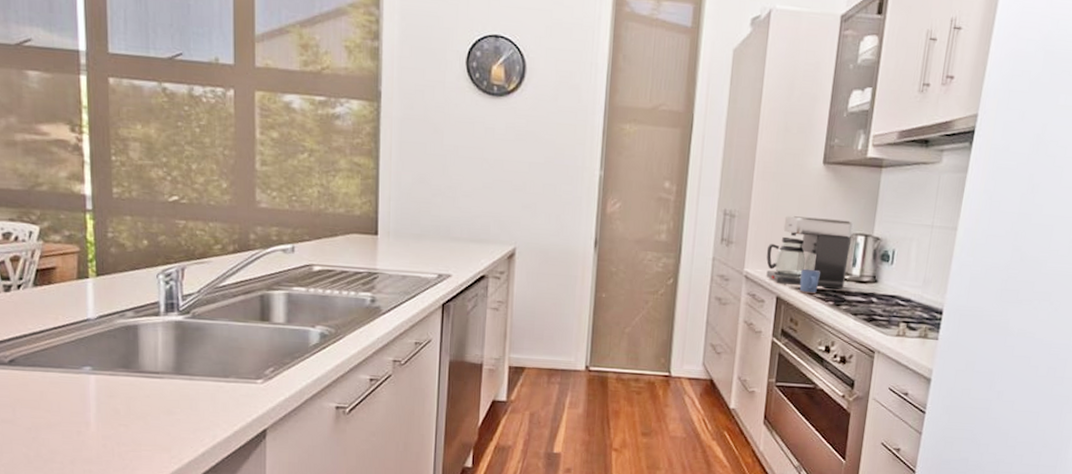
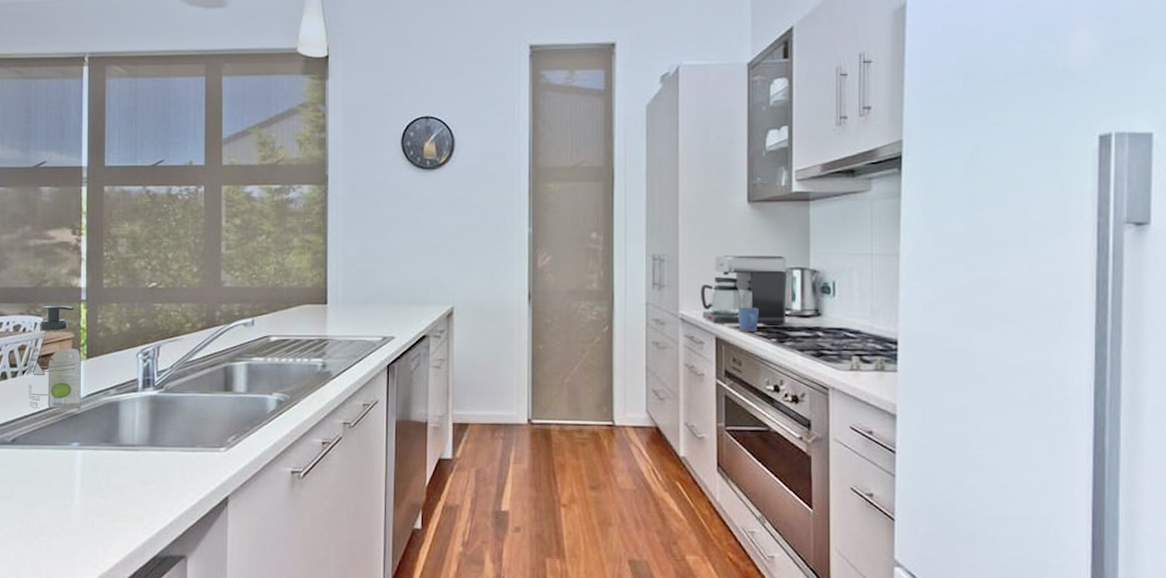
soap dispenser: none [23,212,92,332] -> present [27,305,81,410]

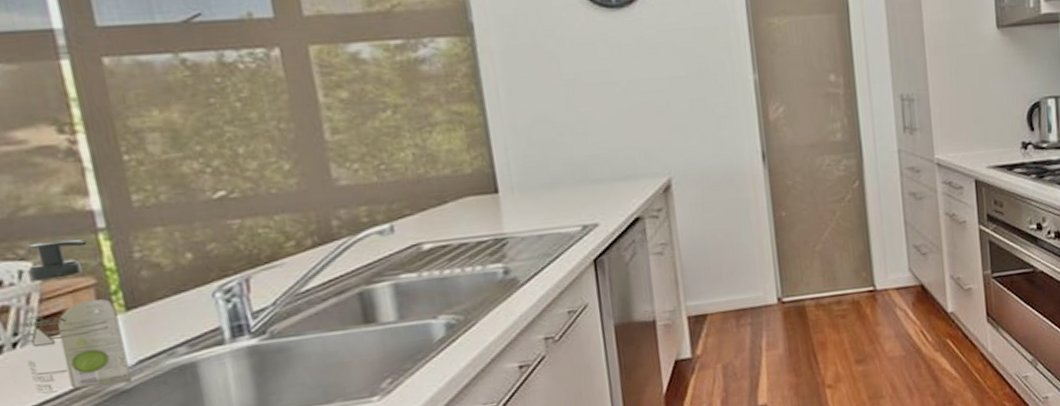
coffee maker: present [700,255,786,325] -> none [954,84,1044,166]
mug: present [738,307,759,332] -> none [996,143,1017,171]

